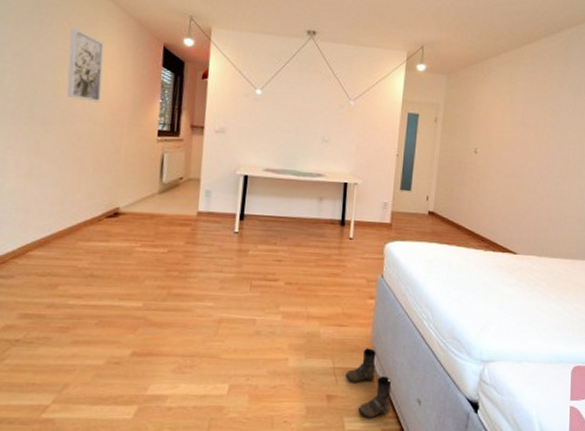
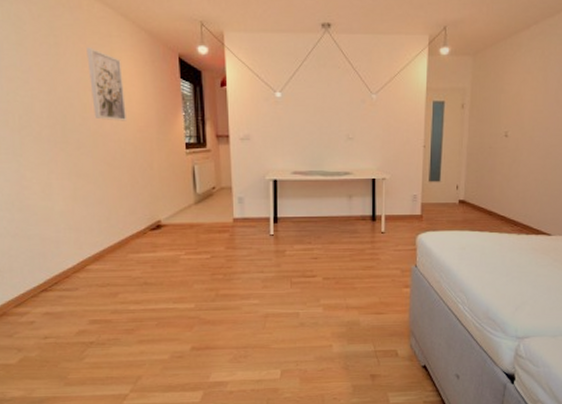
boots: present [344,348,392,419] -> none [386,332,431,393]

